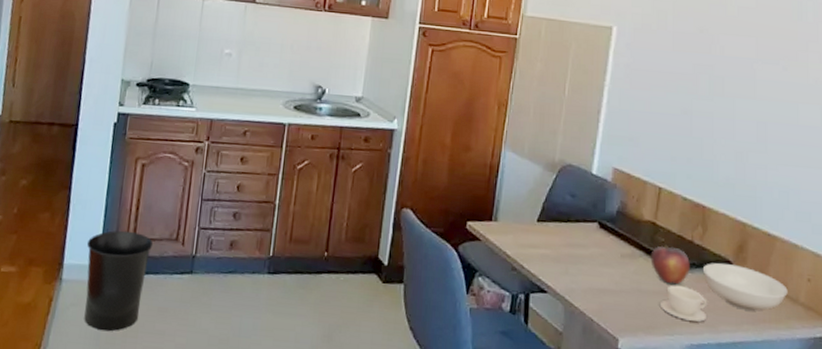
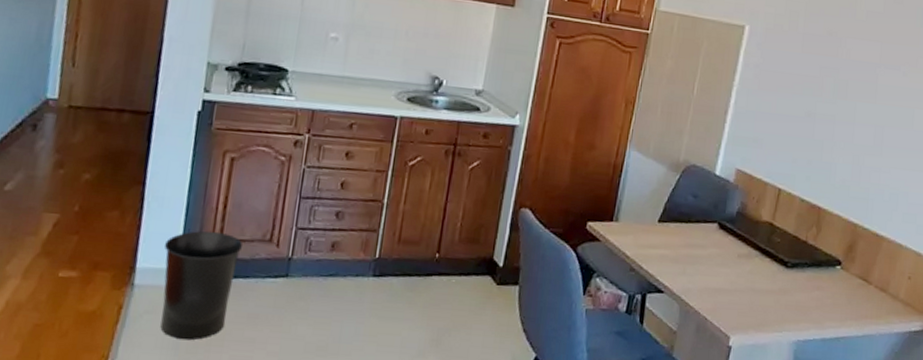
fruit: present [650,244,690,284] -> none [765,245,803,283]
teacup: present [659,285,708,322] -> none [771,284,816,319]
bowl: present [702,263,788,311] -> none [813,262,890,308]

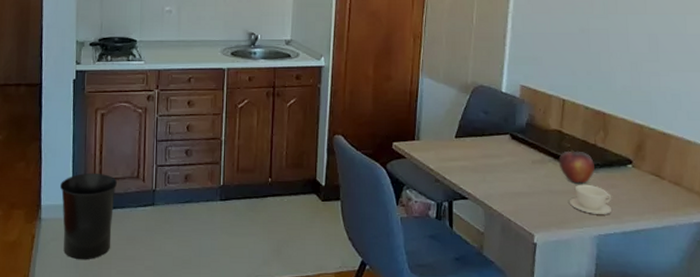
fruit: none [765,245,803,283] -> present [558,149,595,183]
teacup: none [771,284,816,319] -> present [569,184,613,214]

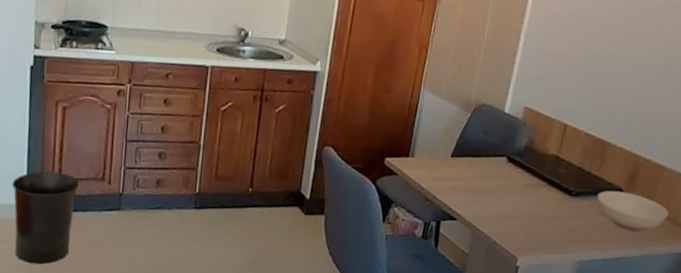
fruit: present [558,149,595,183] -> none [551,175,587,209]
teacup: present [569,184,613,214] -> none [556,210,599,241]
bowl: none [605,162,684,202] -> present [596,191,669,231]

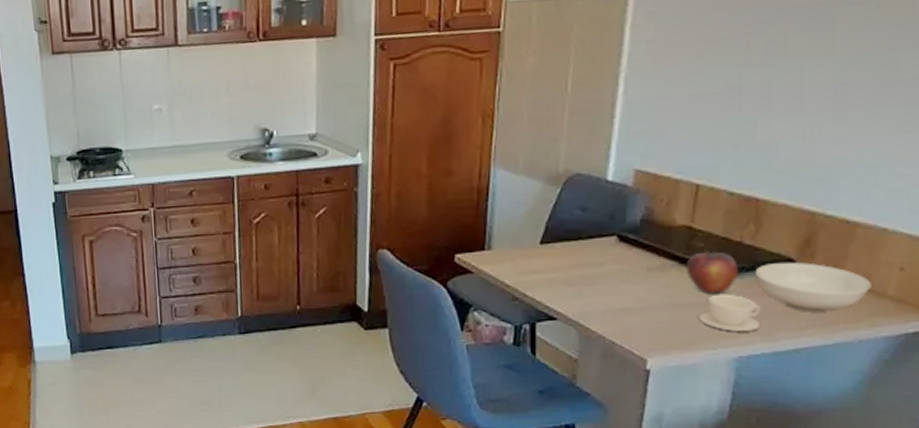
waste bin: present [12,171,80,264] -> none [52,309,117,404]
fruit: none [551,175,587,209] -> present [686,250,738,293]
teacup: none [556,210,599,241] -> present [698,294,761,331]

